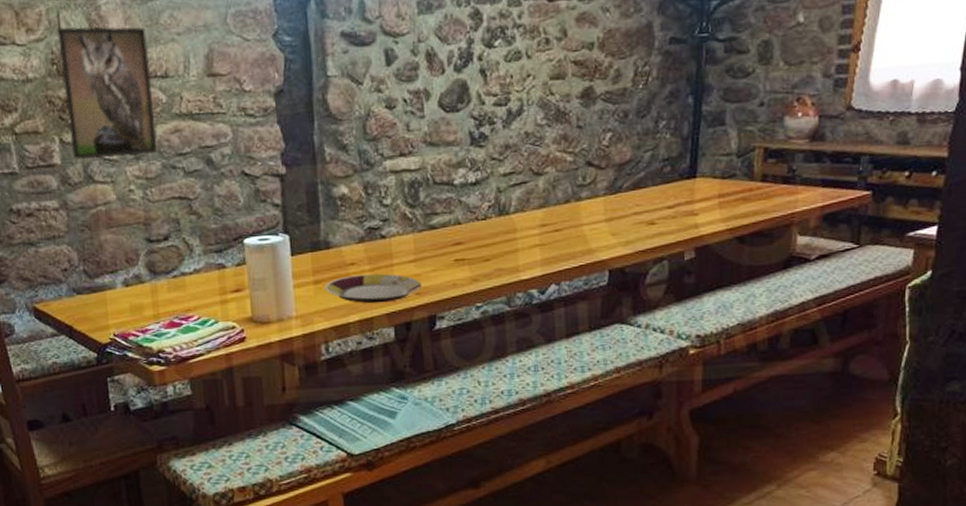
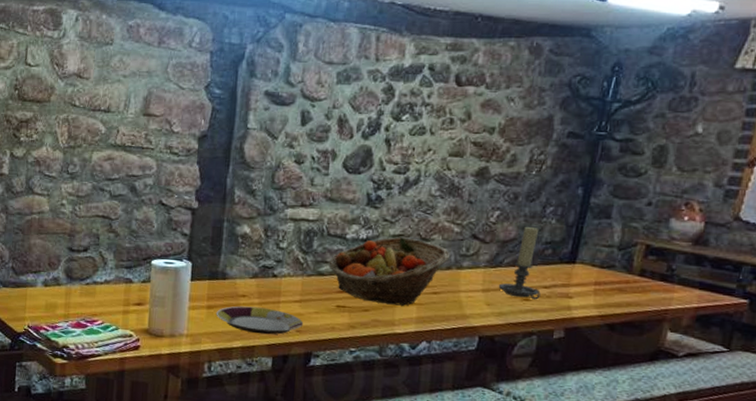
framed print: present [57,26,158,161] -> none [19,59,97,175]
fruit basket: none [439,174,567,250] -> present [328,237,451,306]
candle holder: none [621,144,665,223] -> present [498,226,541,300]

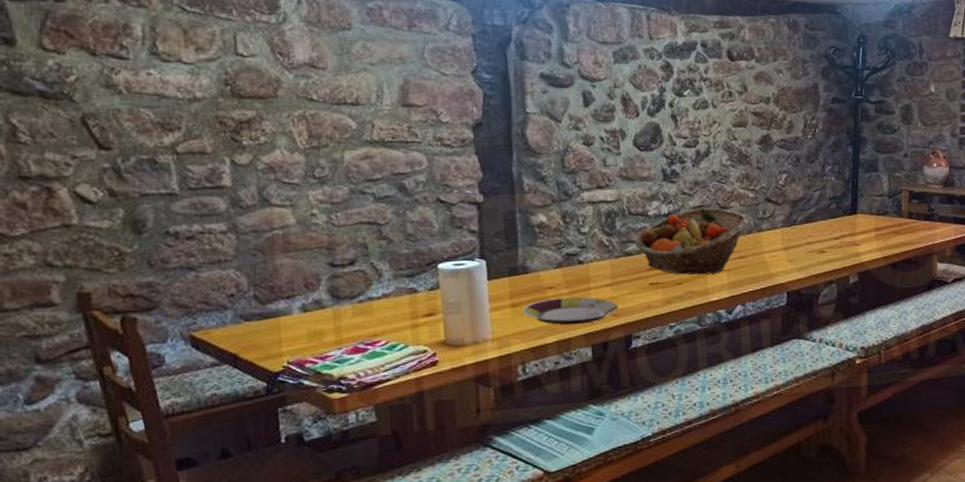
candle holder: present [498,226,541,300] -> none [796,185,833,251]

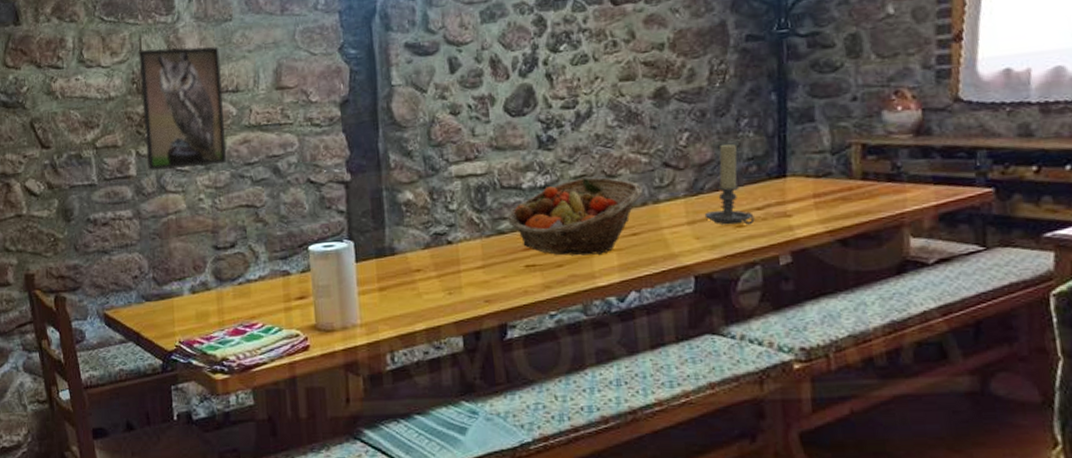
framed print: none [233,49,345,183] -> present [138,46,227,172]
plate: present [522,296,619,325] -> none [390,280,492,312]
candle holder: none [796,185,833,251] -> present [704,143,755,225]

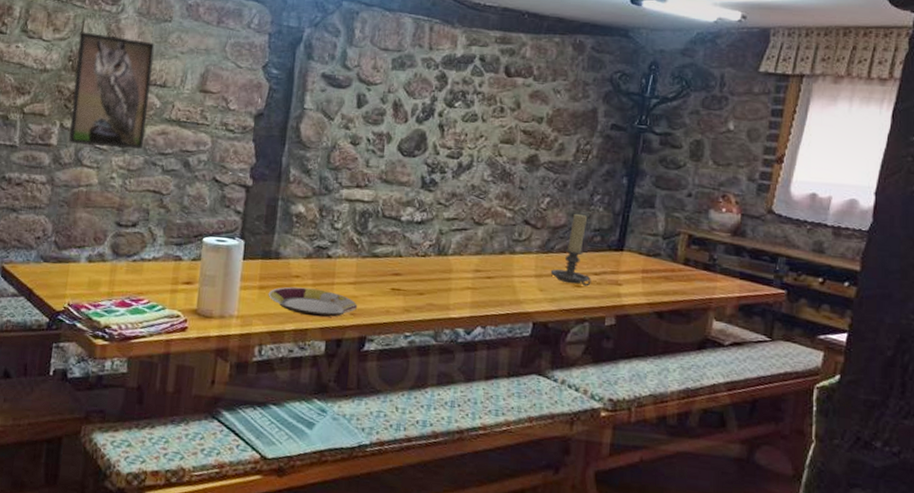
plate: none [390,280,492,312] -> present [268,286,358,318]
fruit basket: present [508,177,643,256] -> none [383,220,503,290]

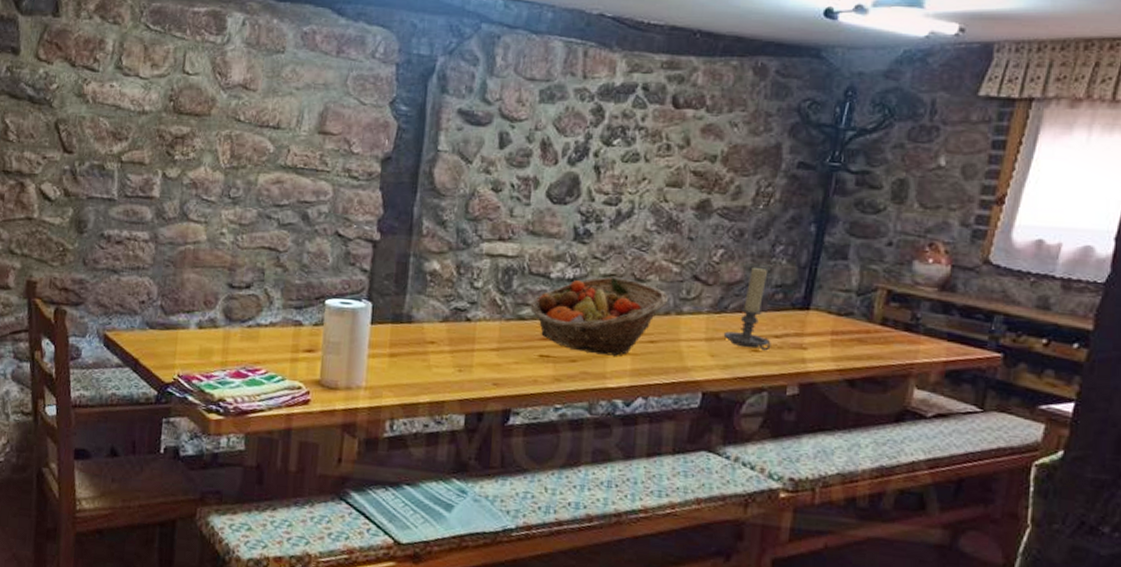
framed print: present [69,31,155,149] -> none [172,67,266,200]
plate: present [268,286,358,318] -> none [399,354,501,388]
fruit basket: none [383,220,503,290] -> present [530,277,669,356]

